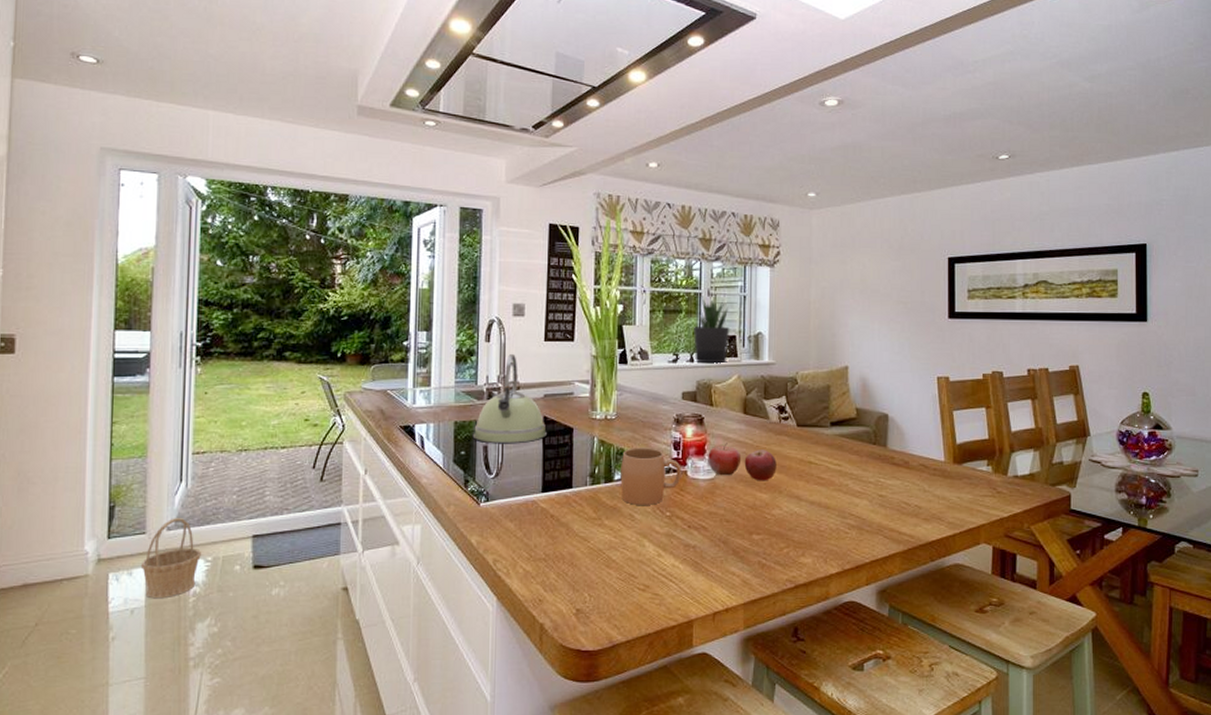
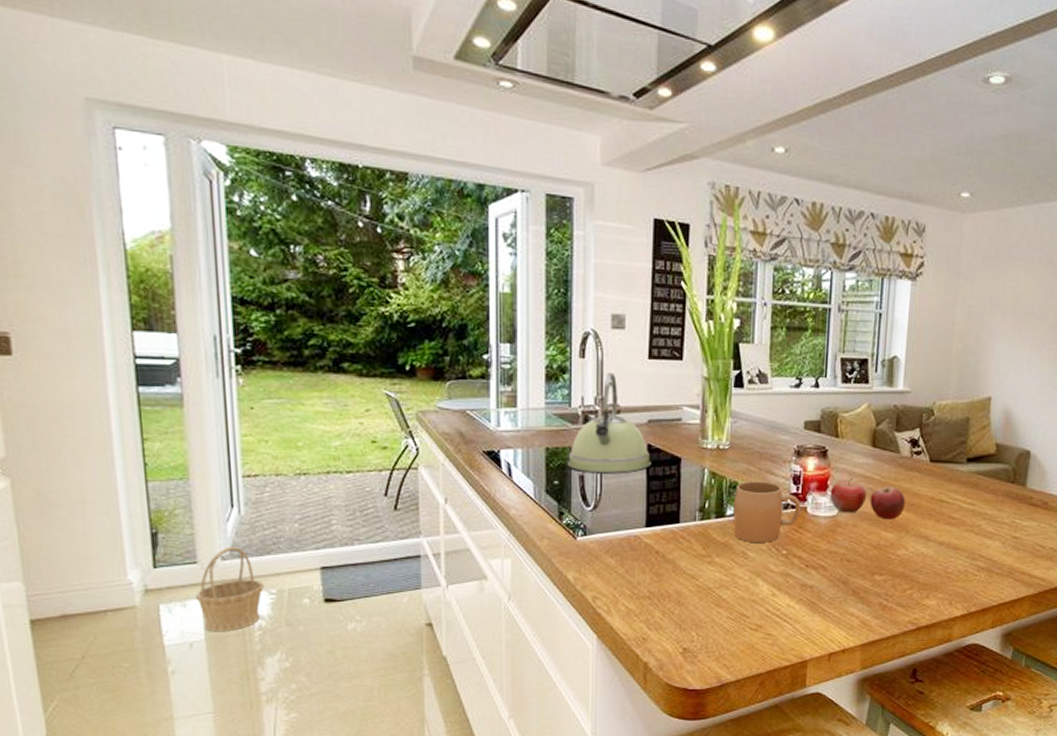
planter: present [694,295,730,364] -> none [820,311,862,391]

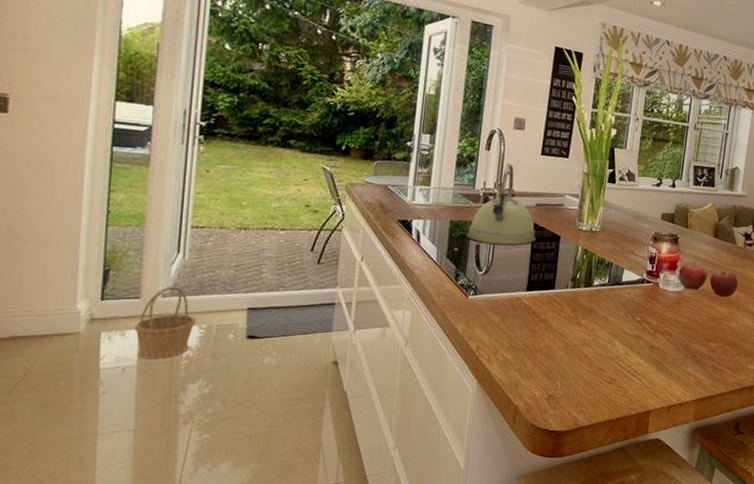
mug: present [733,481,801,543] -> none [598,258,654,310]

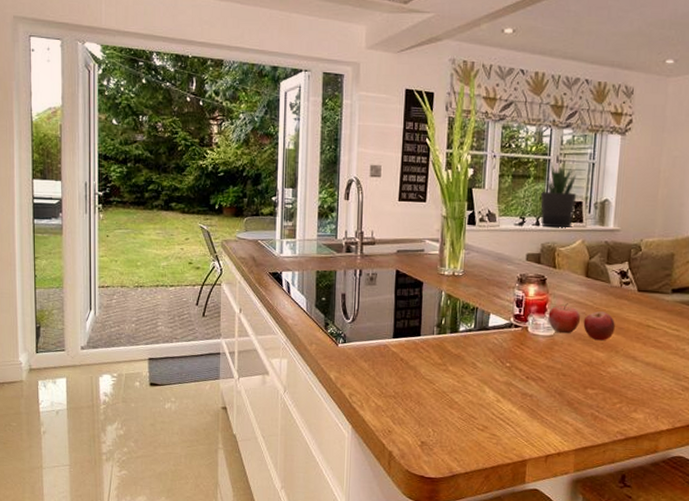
basket: present [134,285,197,360] -> none [62,339,109,404]
kettle: present [466,163,536,246] -> none [332,211,399,294]
planter: none [676,128,712,192] -> present [540,162,577,228]

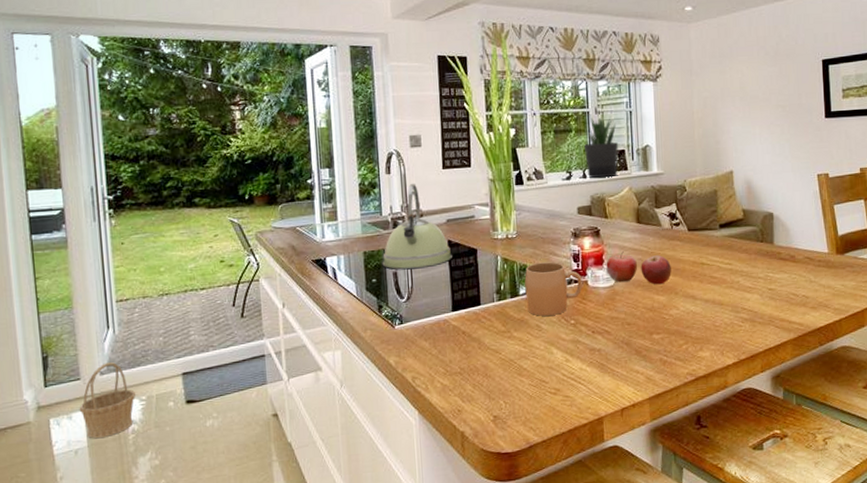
basket: none [62,339,109,404] -> present [79,361,136,439]
kettle: none [332,211,399,294] -> present [382,183,452,270]
mug: none [465,303,523,356] -> present [524,262,583,316]

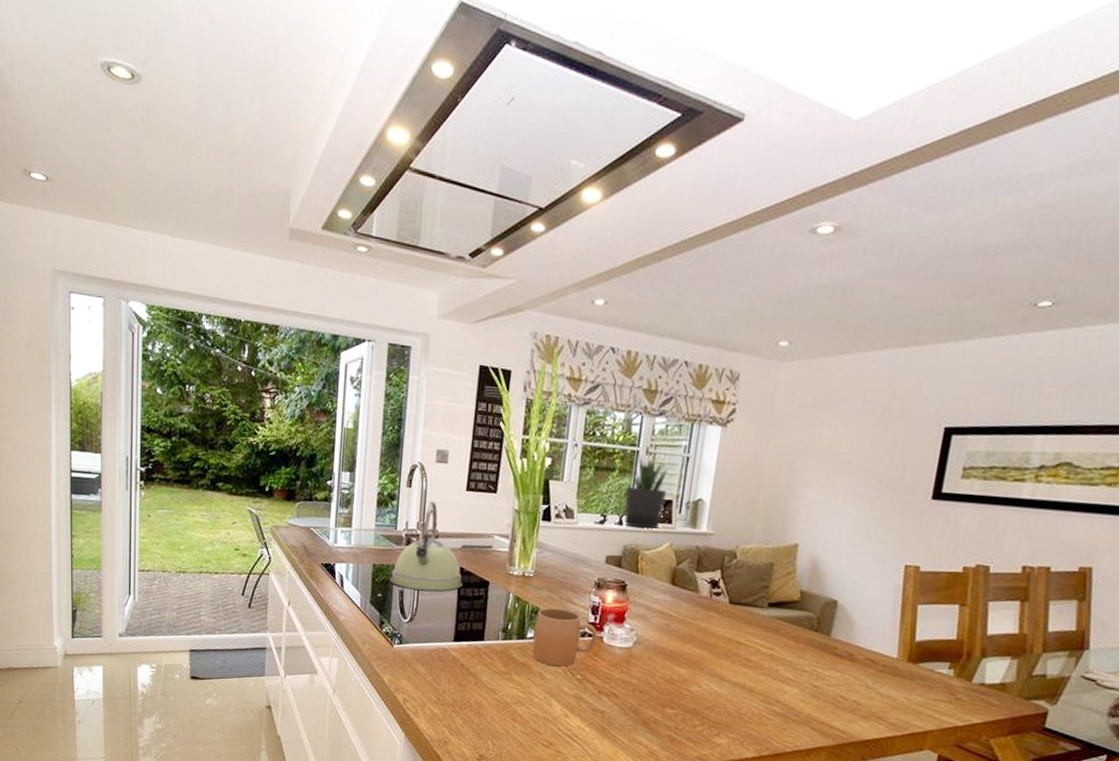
basket: present [79,361,136,439] -> none [98,626,148,695]
fruit: present [606,252,638,283] -> none [626,613,663,647]
fruit: present [640,255,671,285] -> none [665,623,702,657]

